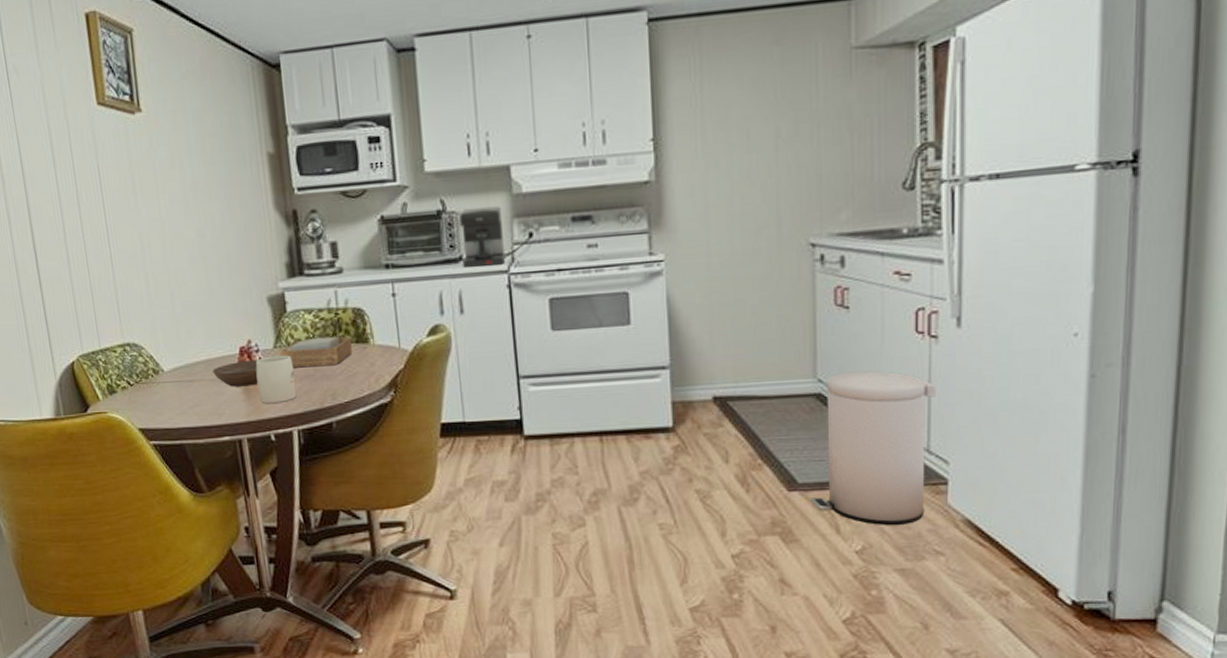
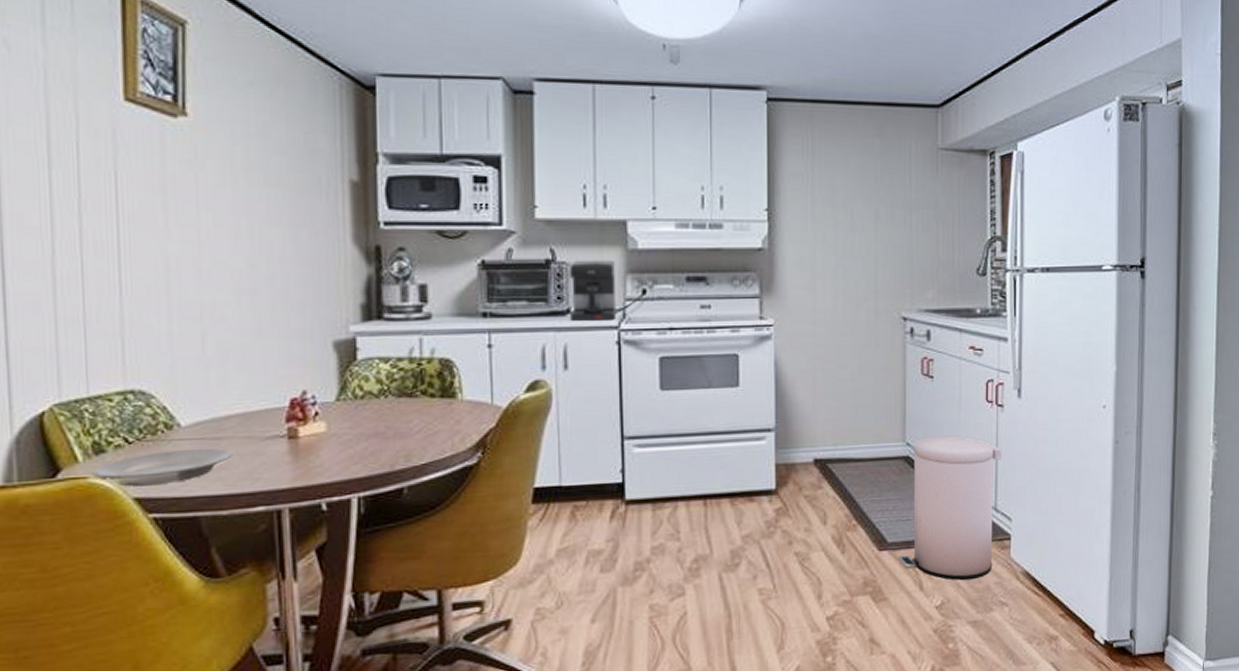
plate: none [109,388,202,420] -> present [92,448,232,487]
bowl: present [212,359,259,387] -> none [250,414,313,446]
mug: present [255,355,297,404] -> none [309,409,361,467]
napkin holder: present [280,336,352,368] -> none [343,389,435,425]

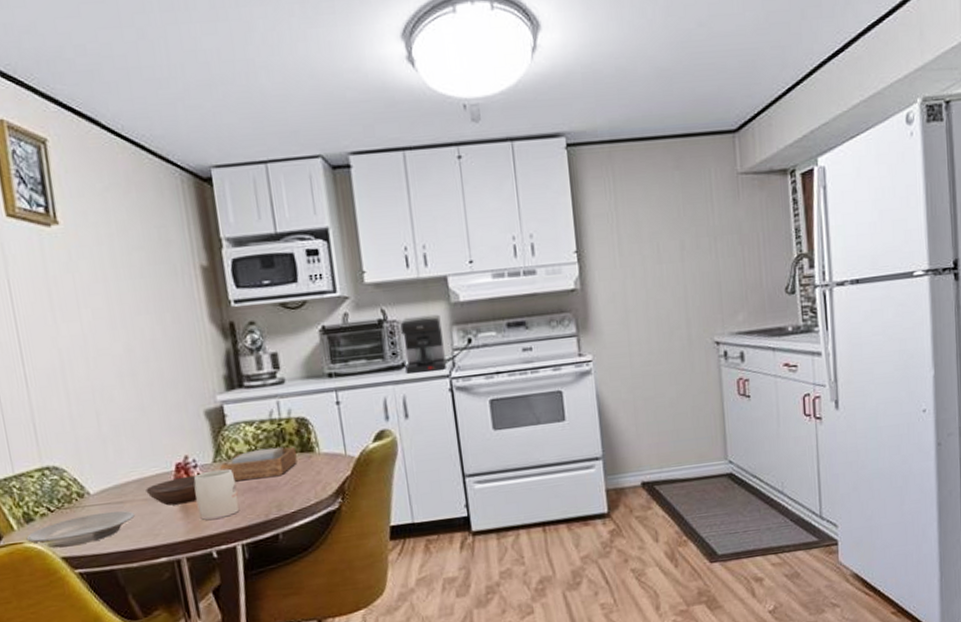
bowl: none [250,414,313,446] -> present [145,475,198,506]
mug: none [309,409,361,467] -> present [193,468,240,521]
napkin holder: none [343,389,435,425] -> present [220,446,297,482]
pedal bin: present [898,435,1001,580] -> none [729,450,823,586]

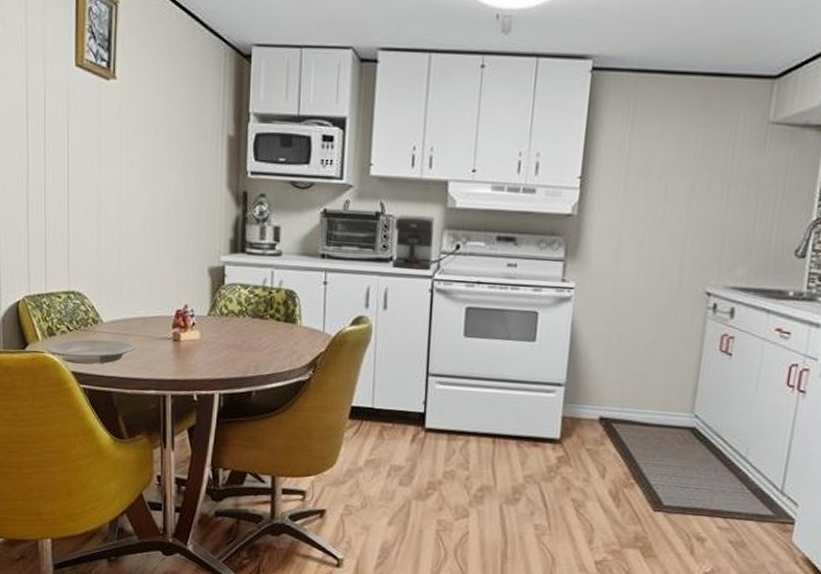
bowl: present [145,475,198,506] -> none [148,323,191,347]
mug: present [193,468,240,521] -> none [188,322,224,367]
napkin holder: present [220,446,297,482] -> none [213,311,280,340]

